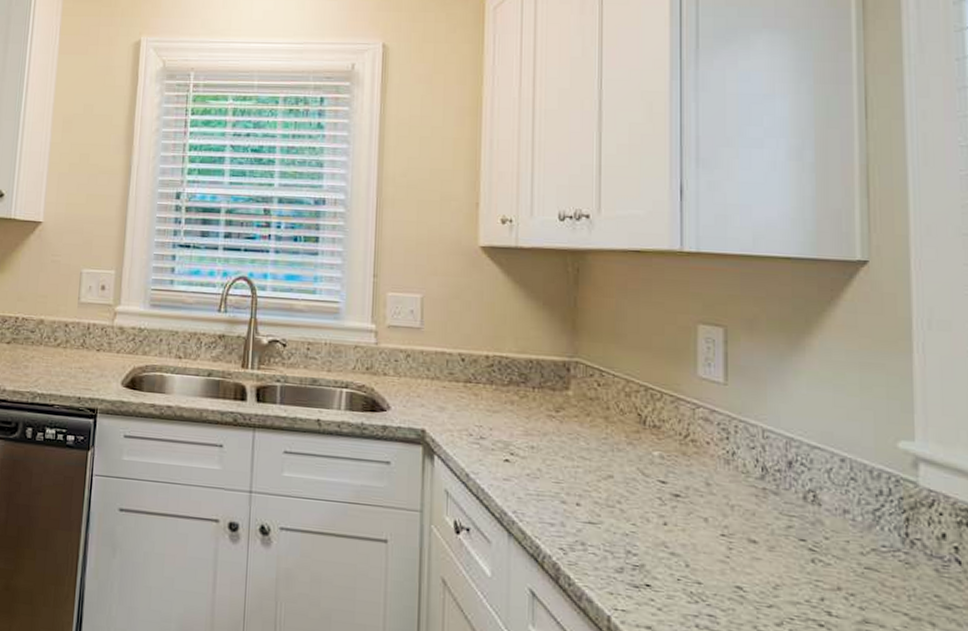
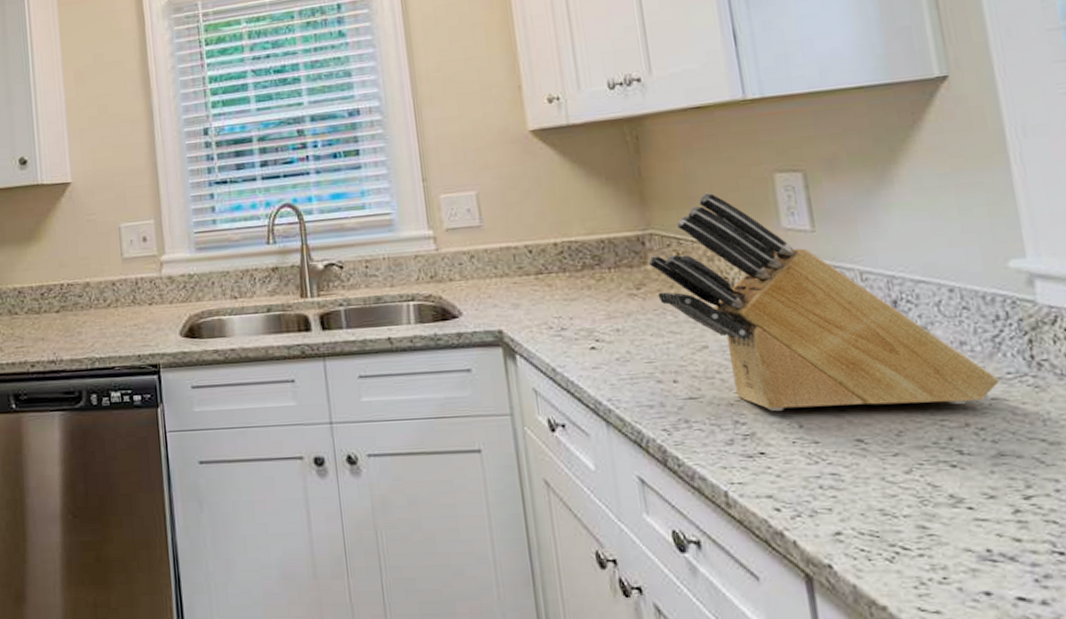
knife block: none [570,331,874,568] -> present [648,192,999,411]

